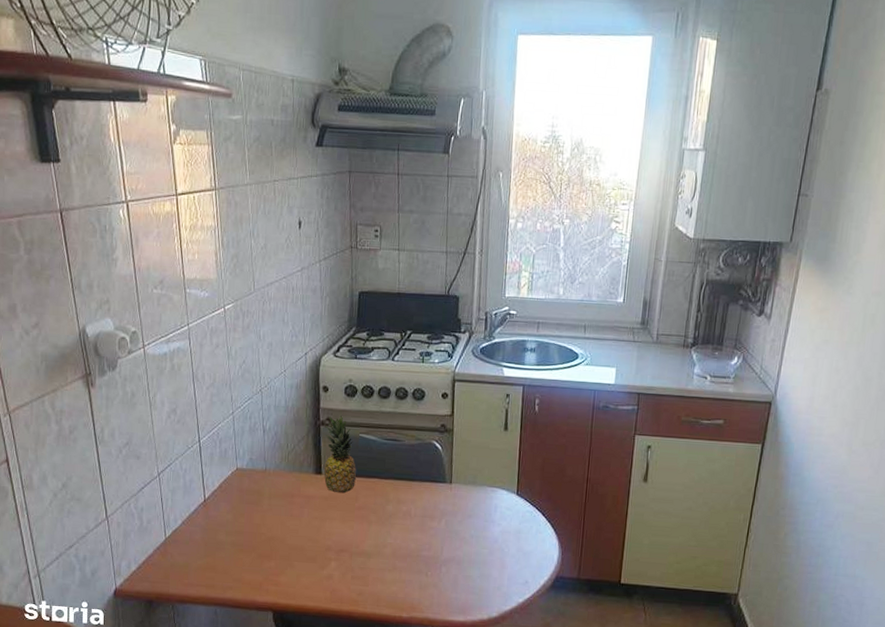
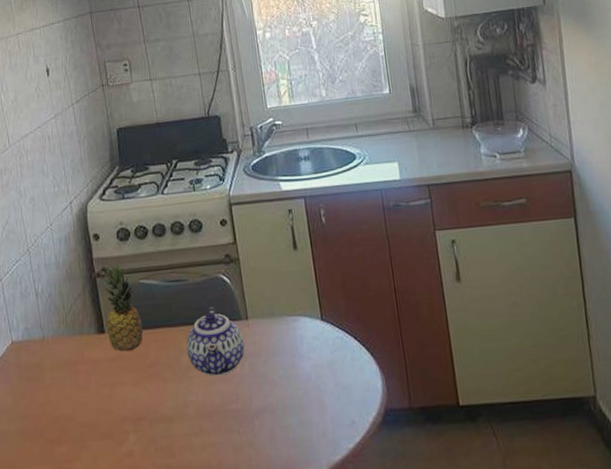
teapot: none [392,467,445,527] -> present [186,306,245,376]

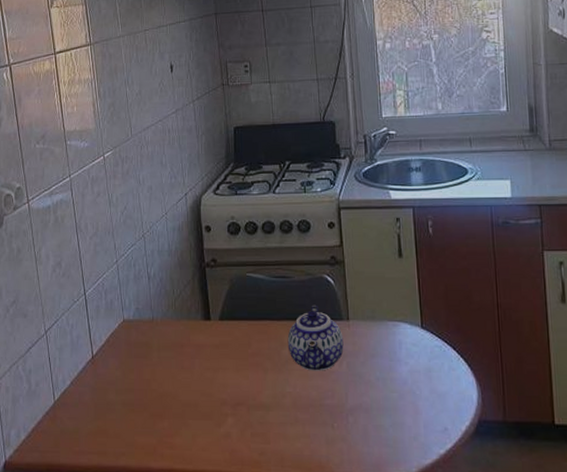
fruit: present [101,261,143,352] -> none [210,254,247,340]

